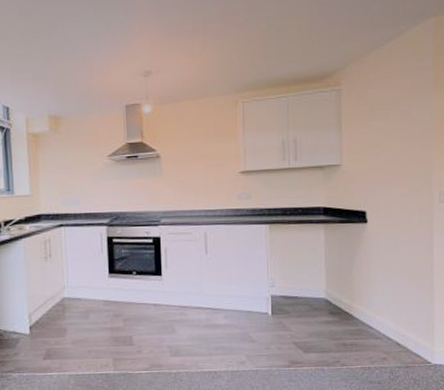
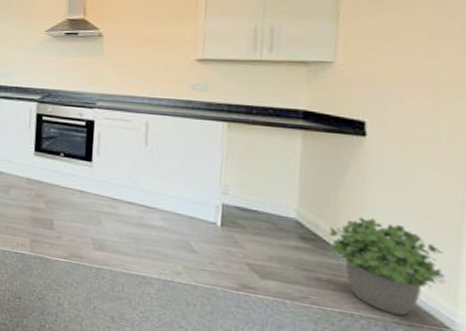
potted plant: none [349,288,426,361] -> present [328,216,446,316]

